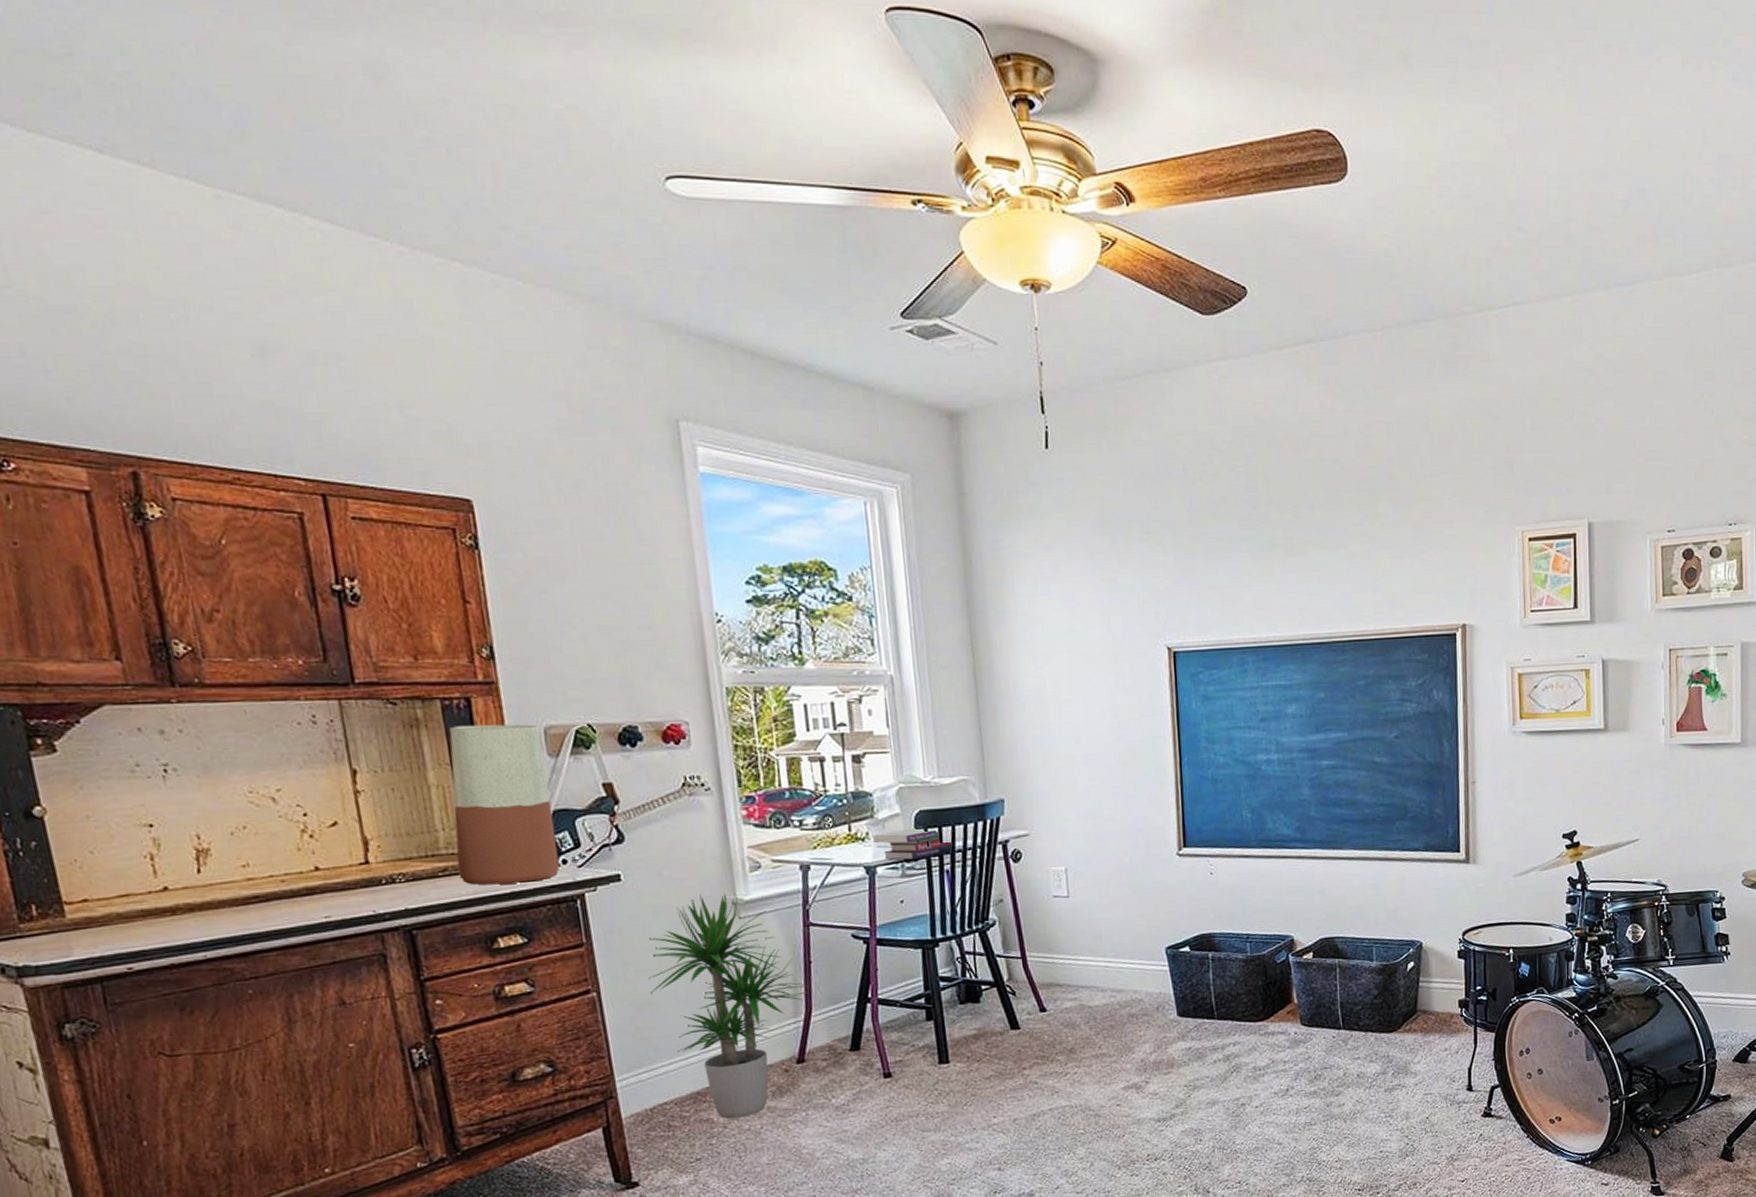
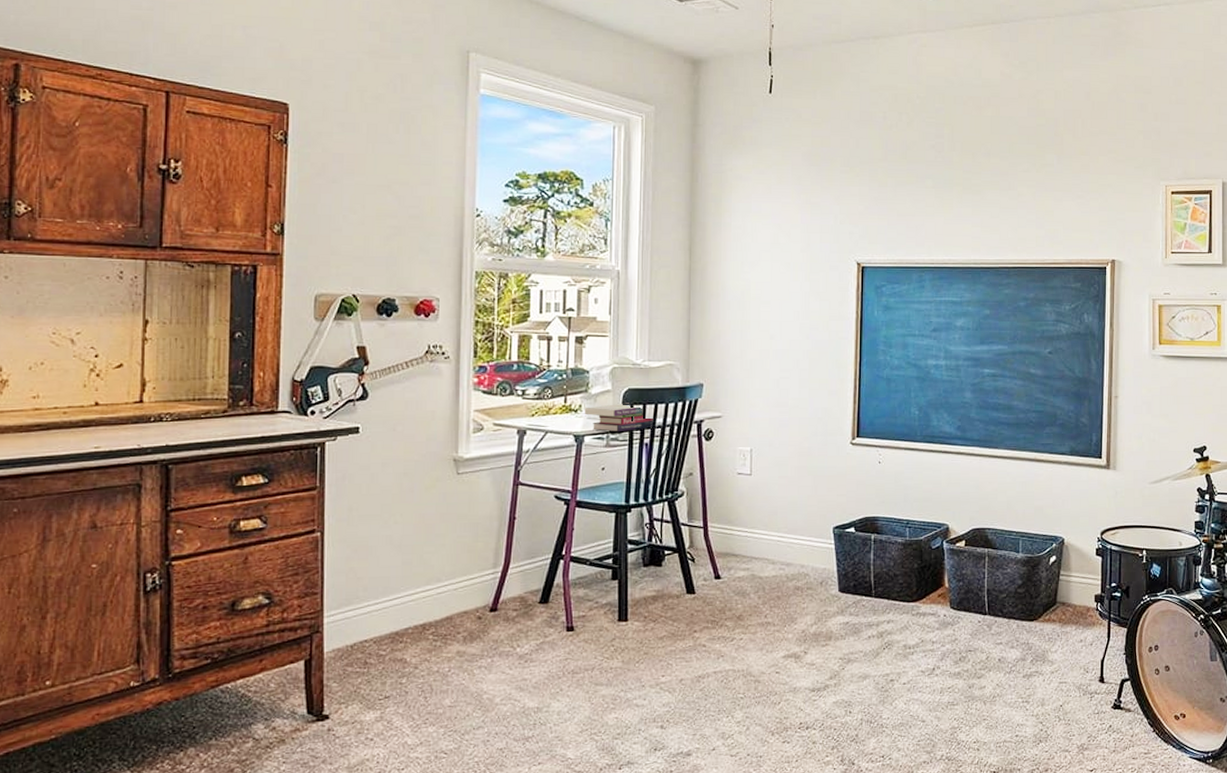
vase: present [449,724,560,885] -> none [219,288,313,429]
potted plant: present [649,893,808,1119] -> none [369,450,509,661]

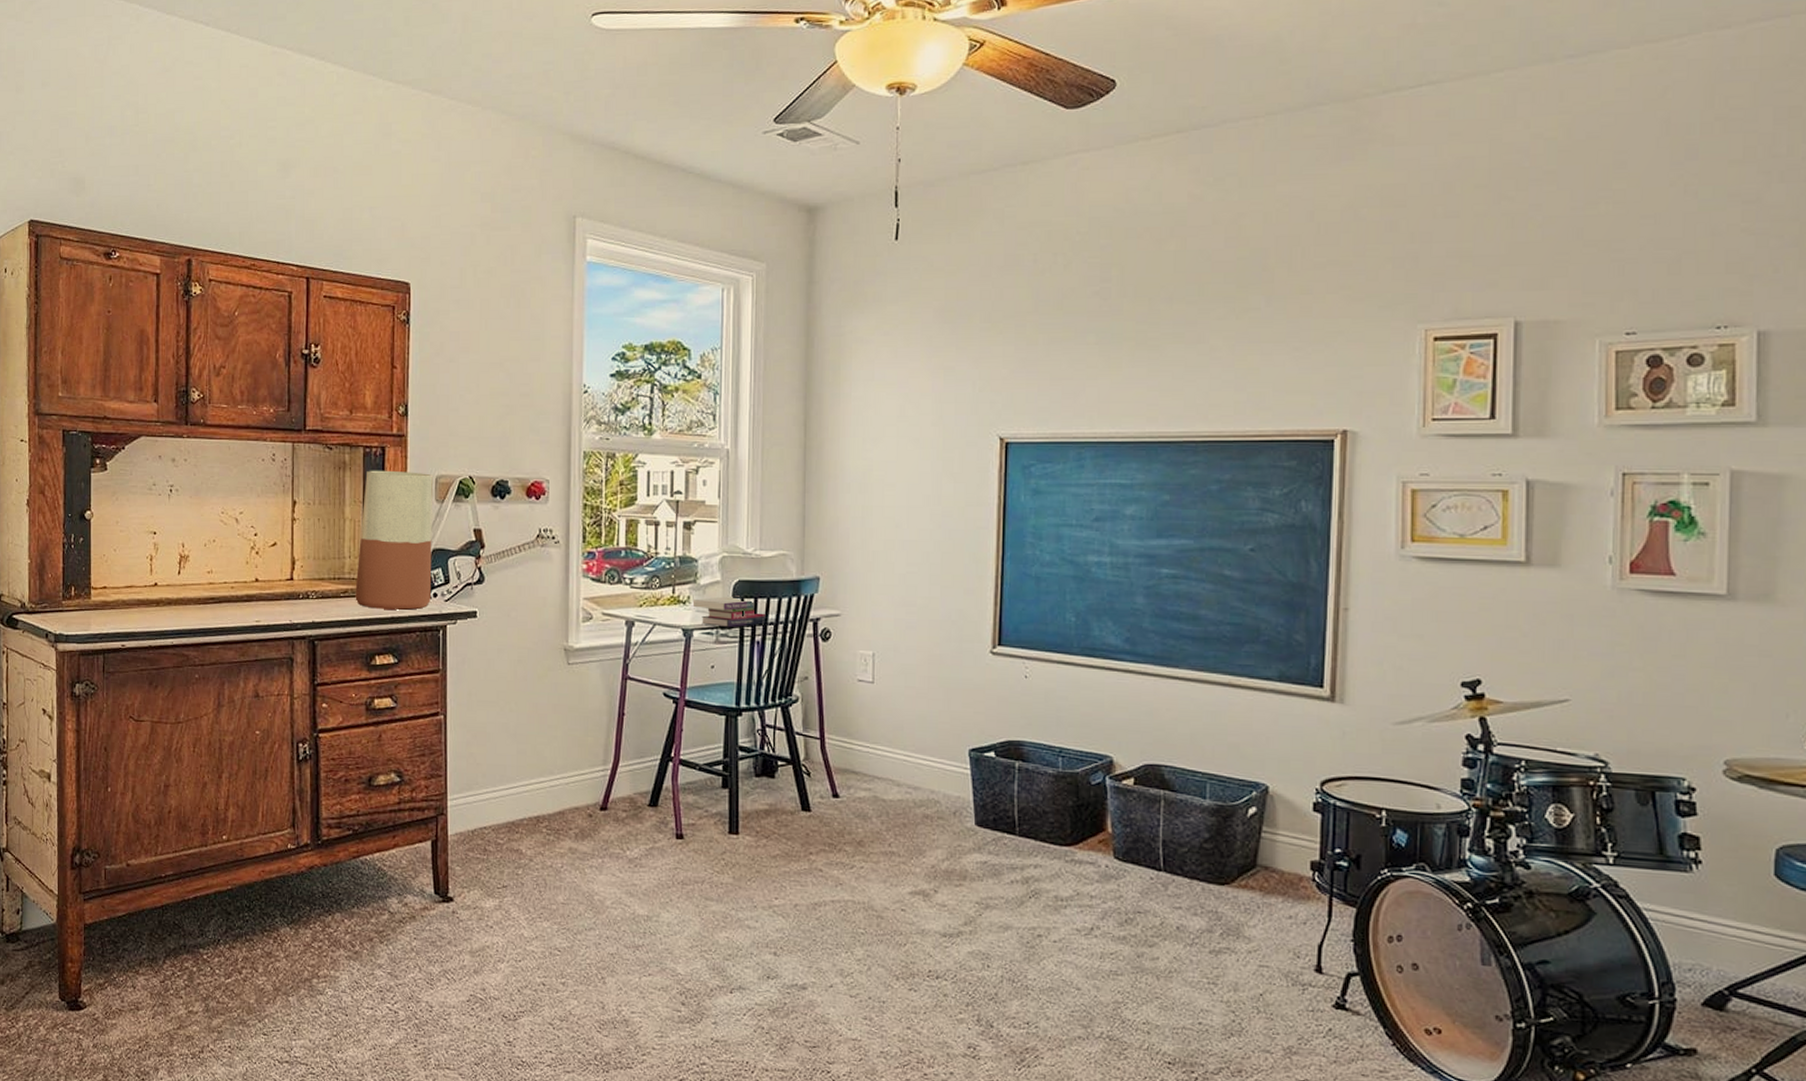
vase: none [219,288,313,429] -> present [355,470,434,610]

